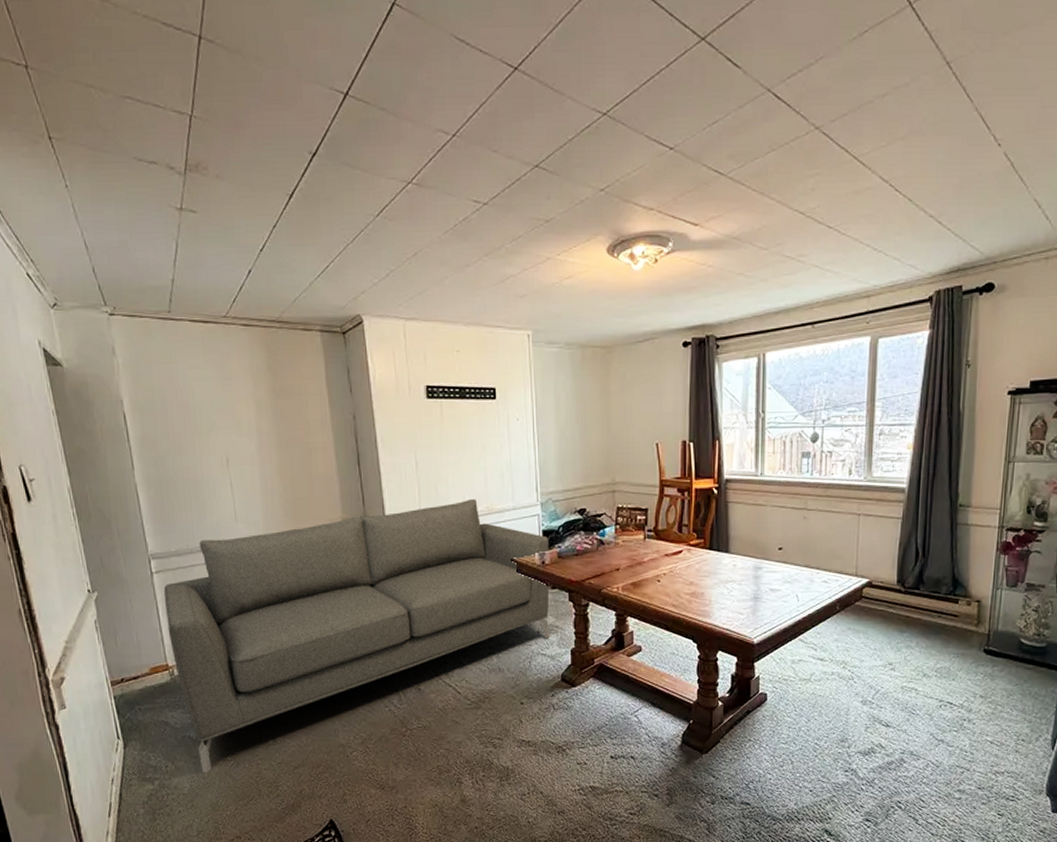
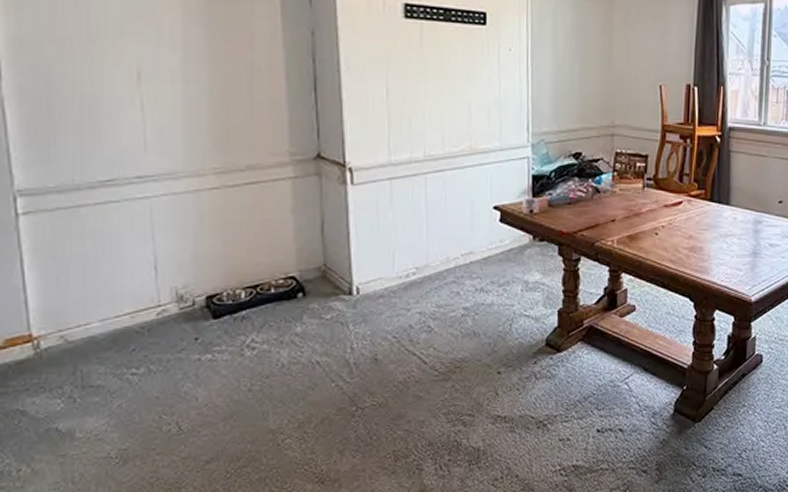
sofa: present [163,498,550,773] -> none [32,136,539,477]

